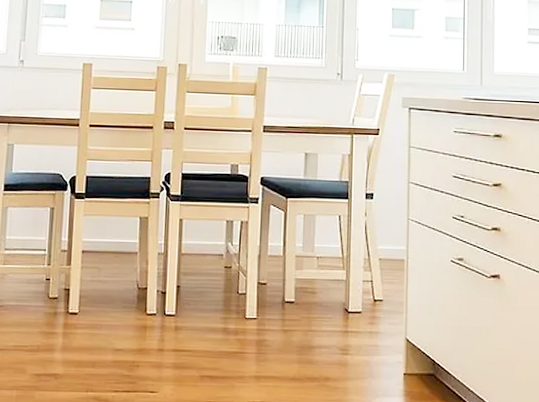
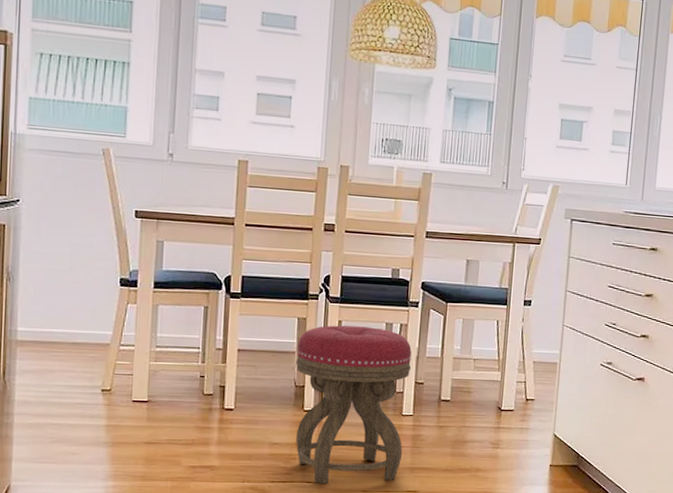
stool: none [138,224,254,395] -> present [296,325,412,485]

